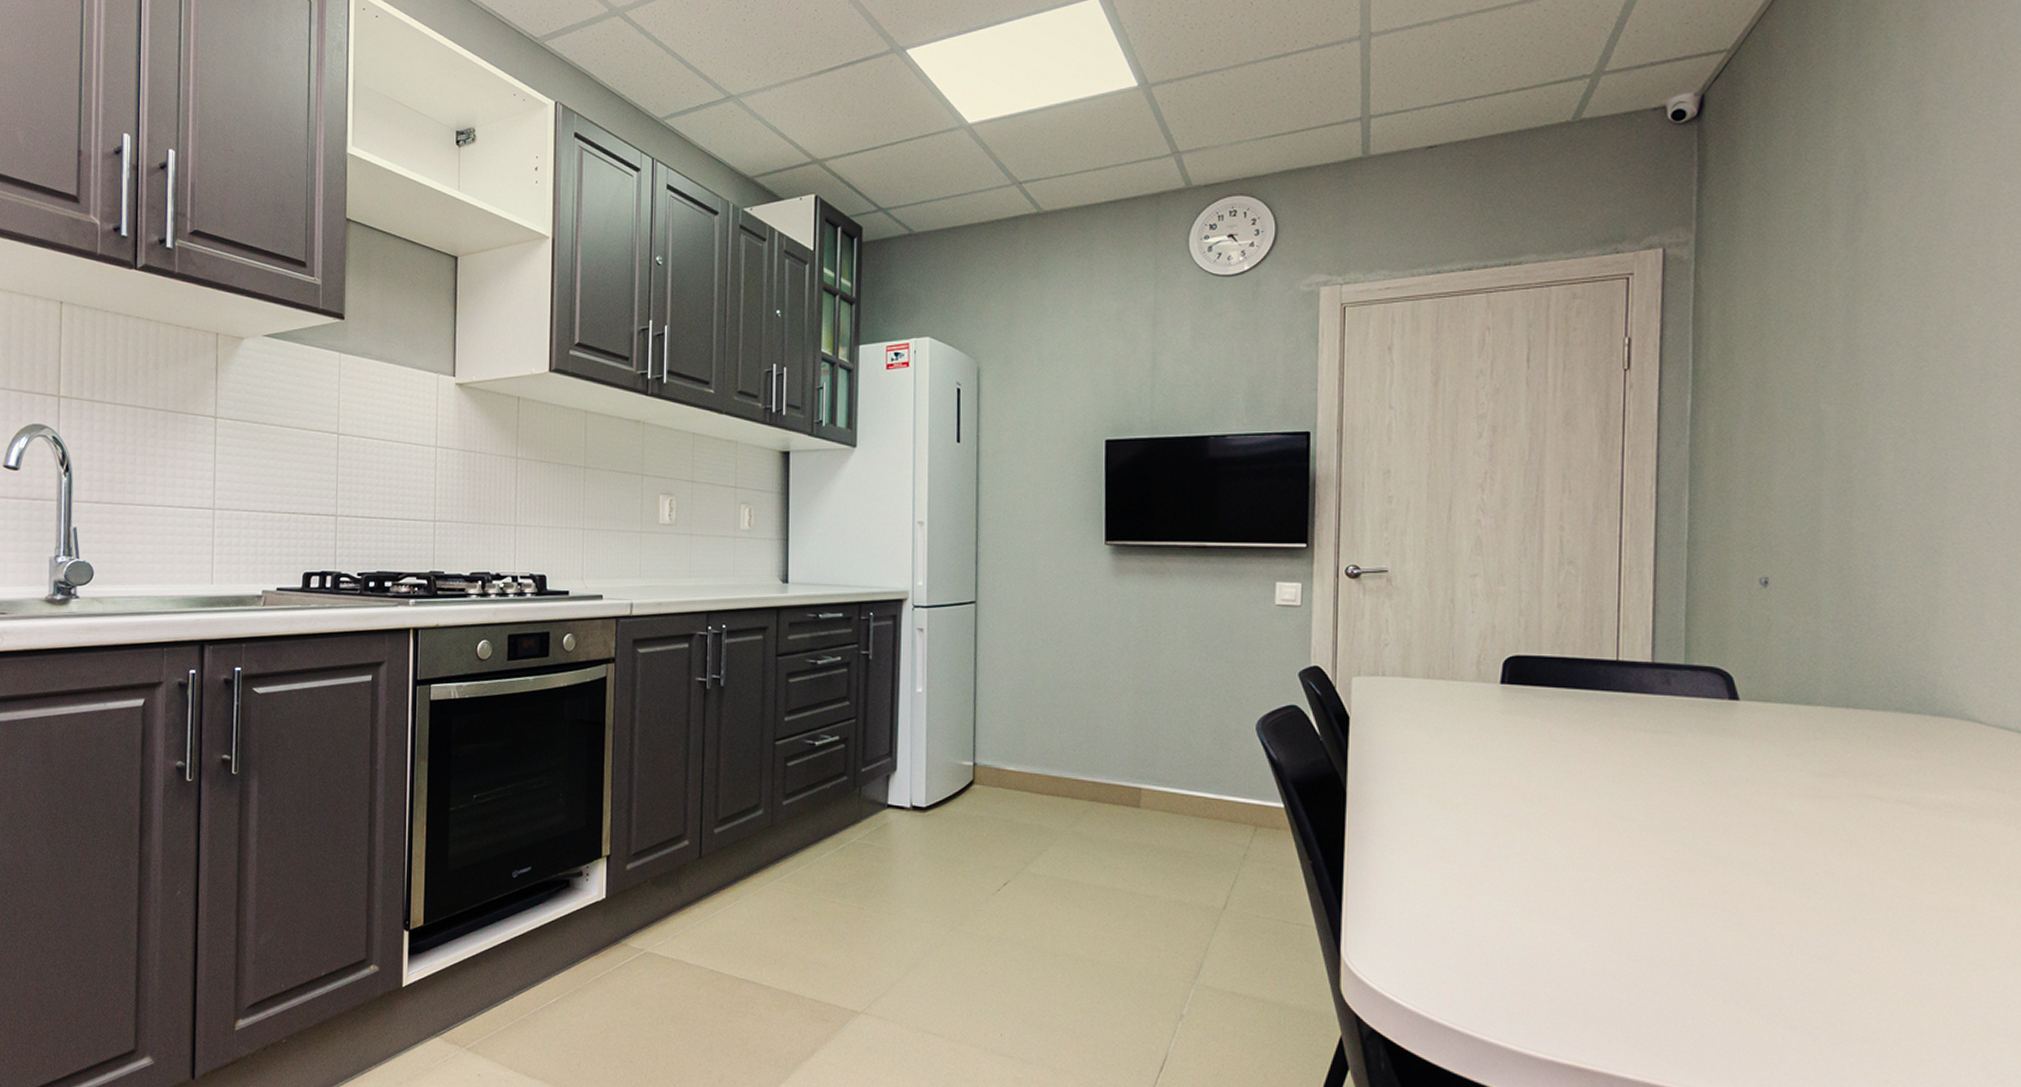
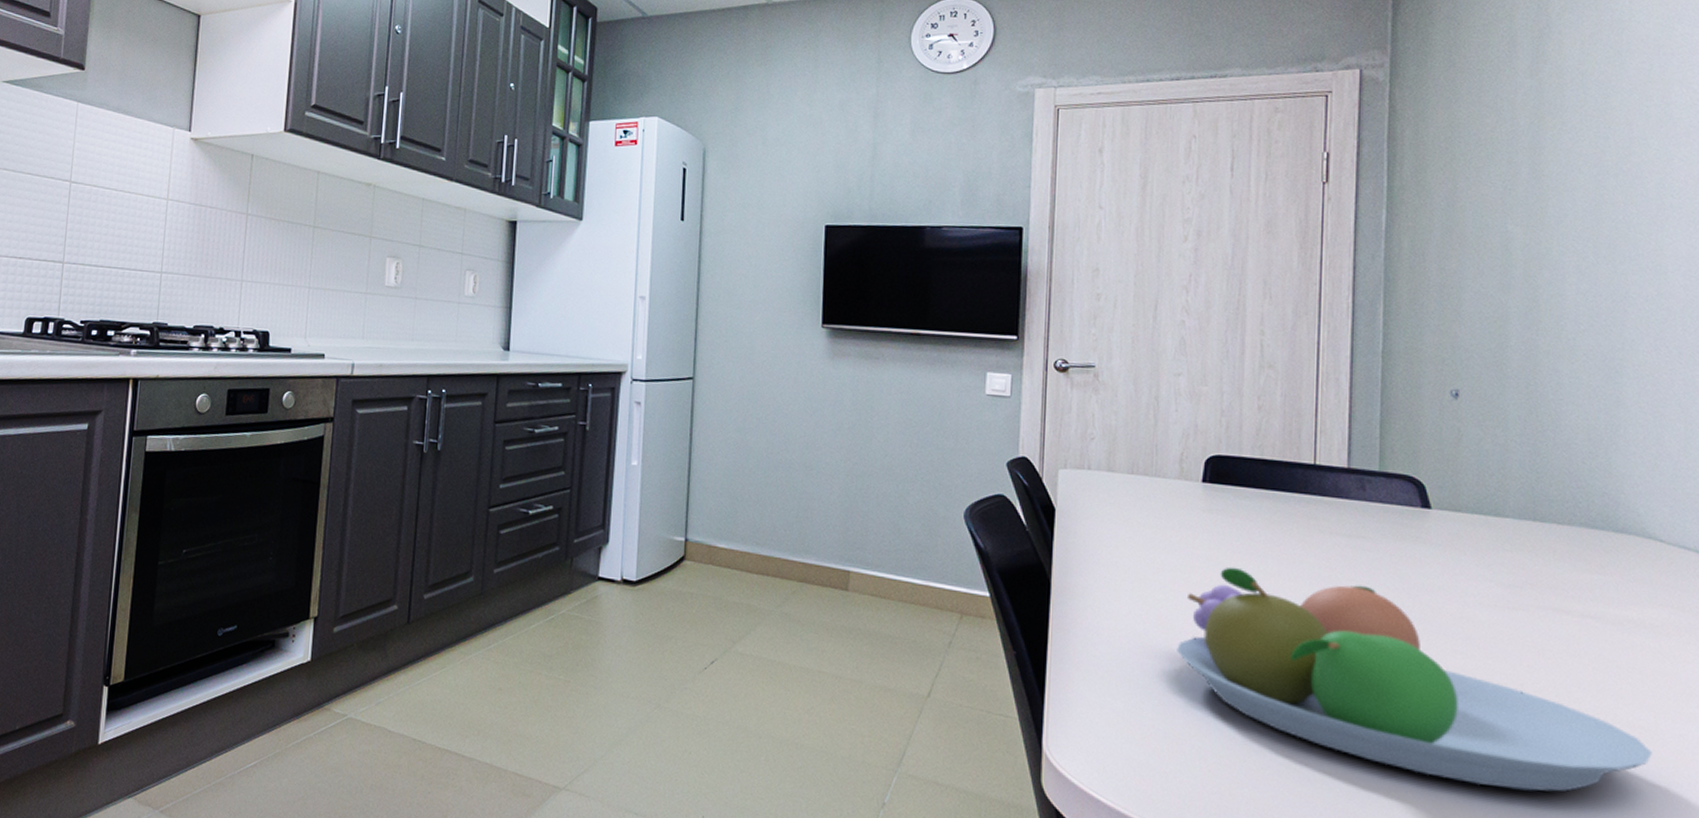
fruit bowl: none [1476,767,1969,979] -> present [1177,567,1652,792]

